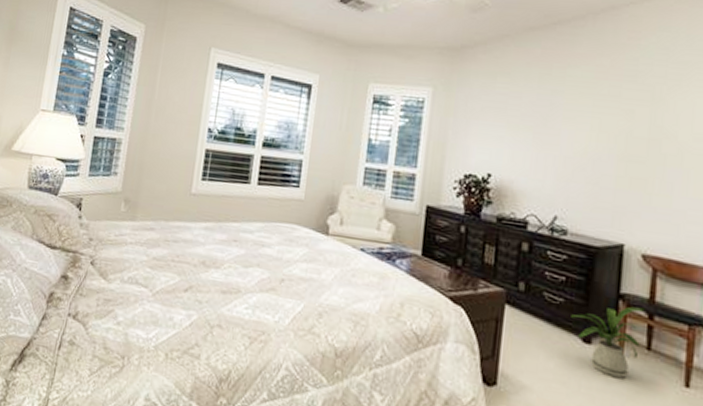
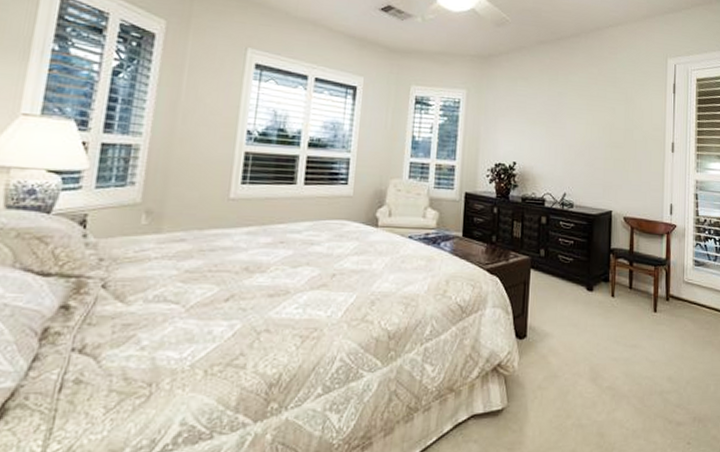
house plant: present [571,306,645,378] -> none [578,257,627,314]

